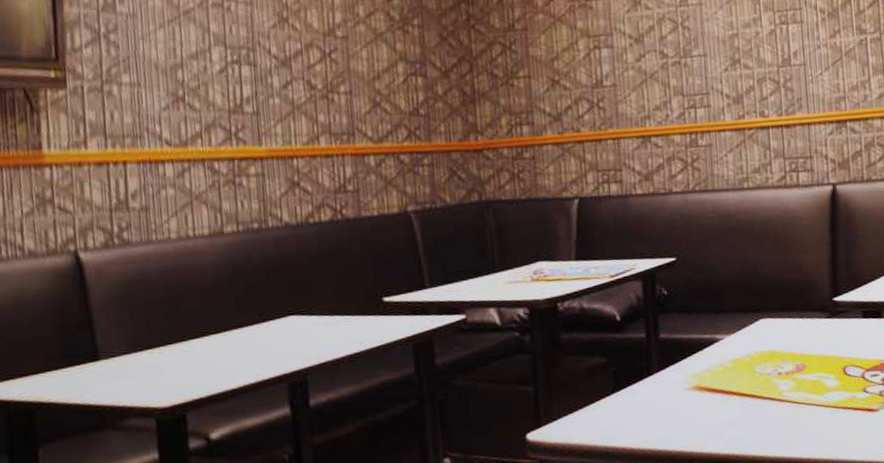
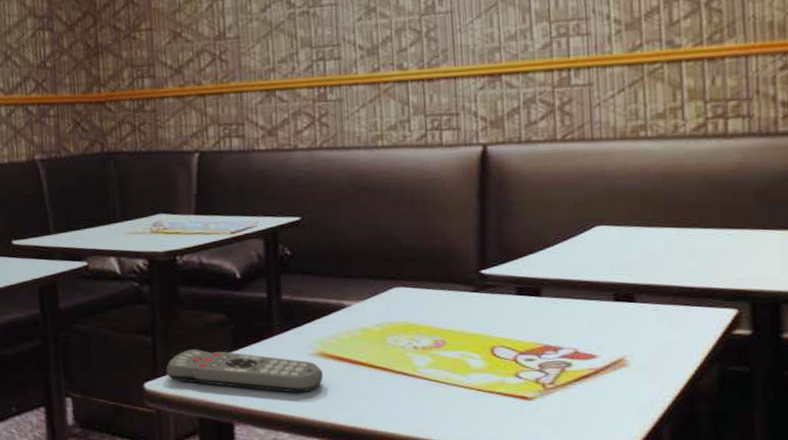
remote control: none [548,394,699,429] -> present [166,349,323,393]

